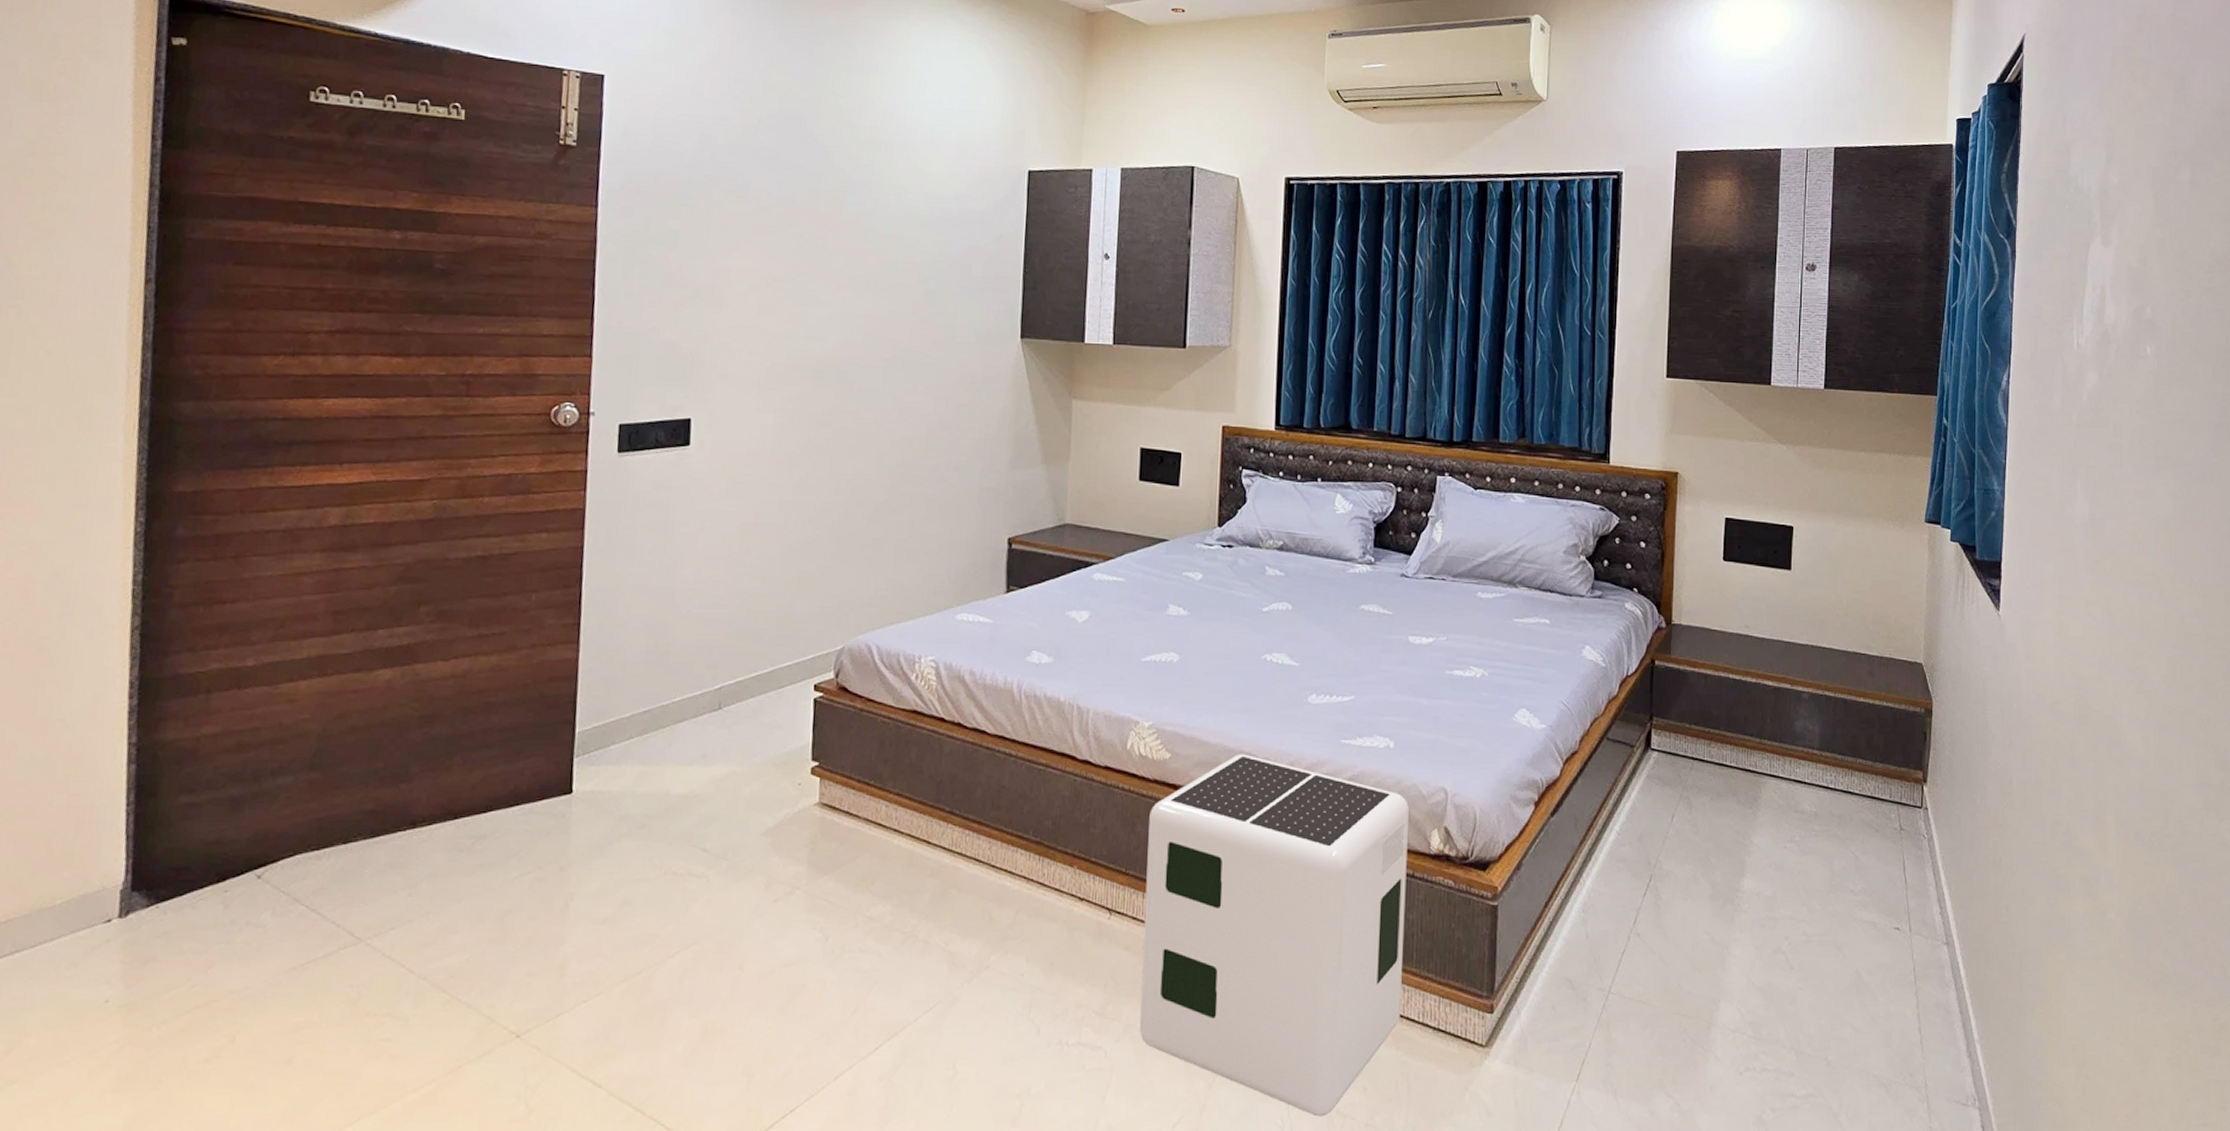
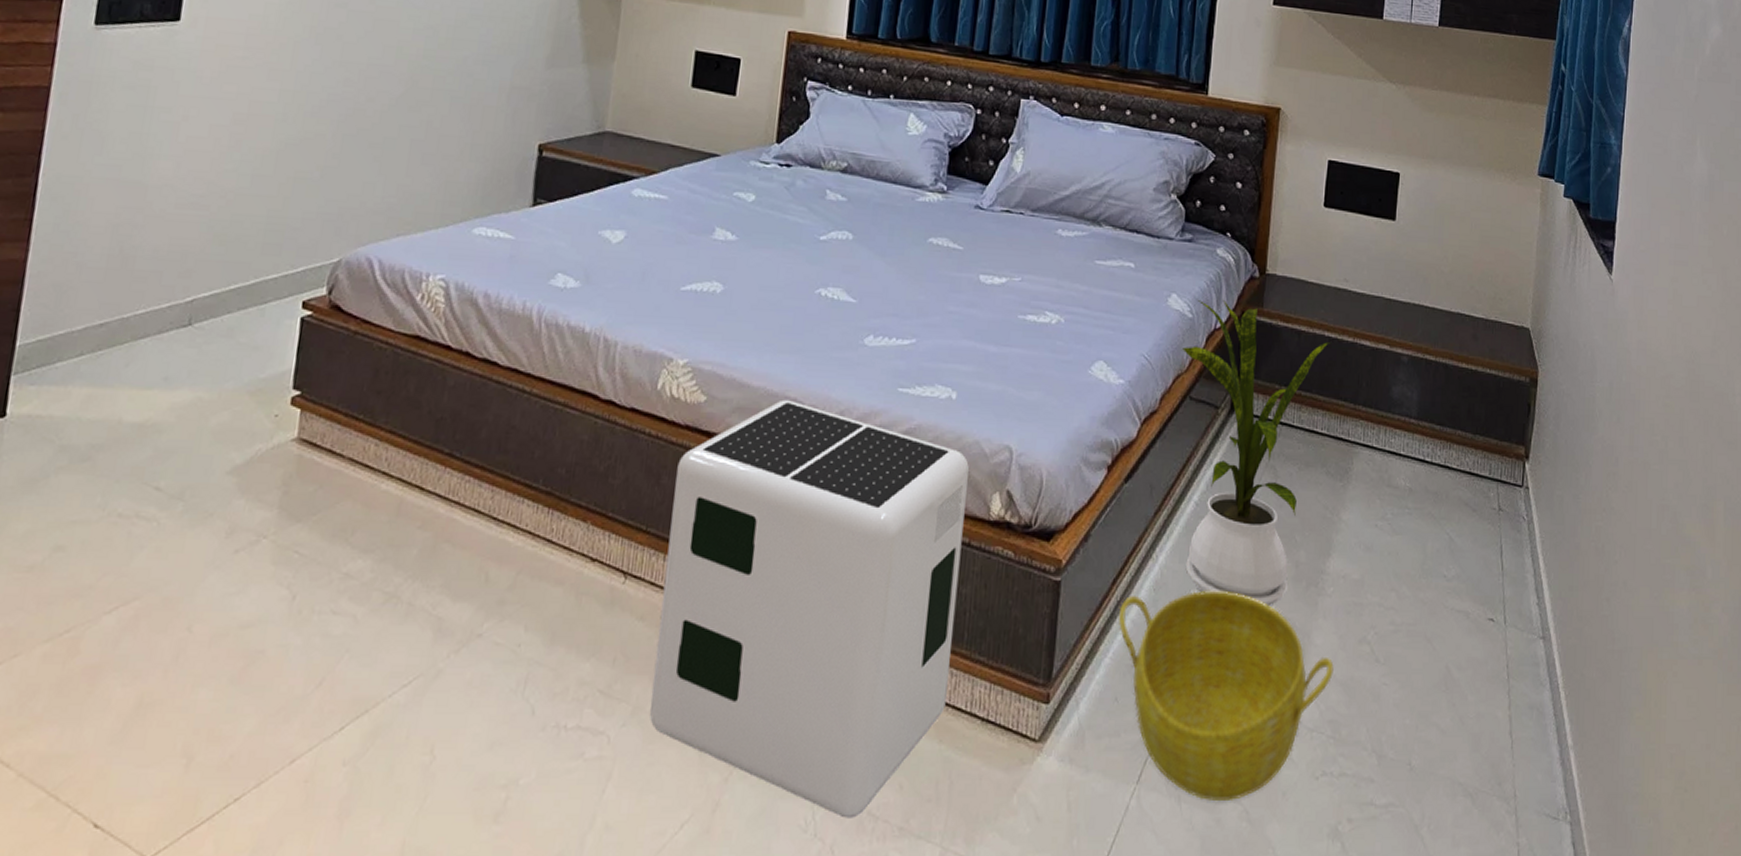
basket: none [1551,910,1752,1095] -> present [1118,591,1334,800]
house plant: none [1596,648,1735,923] -> present [1181,299,1331,607]

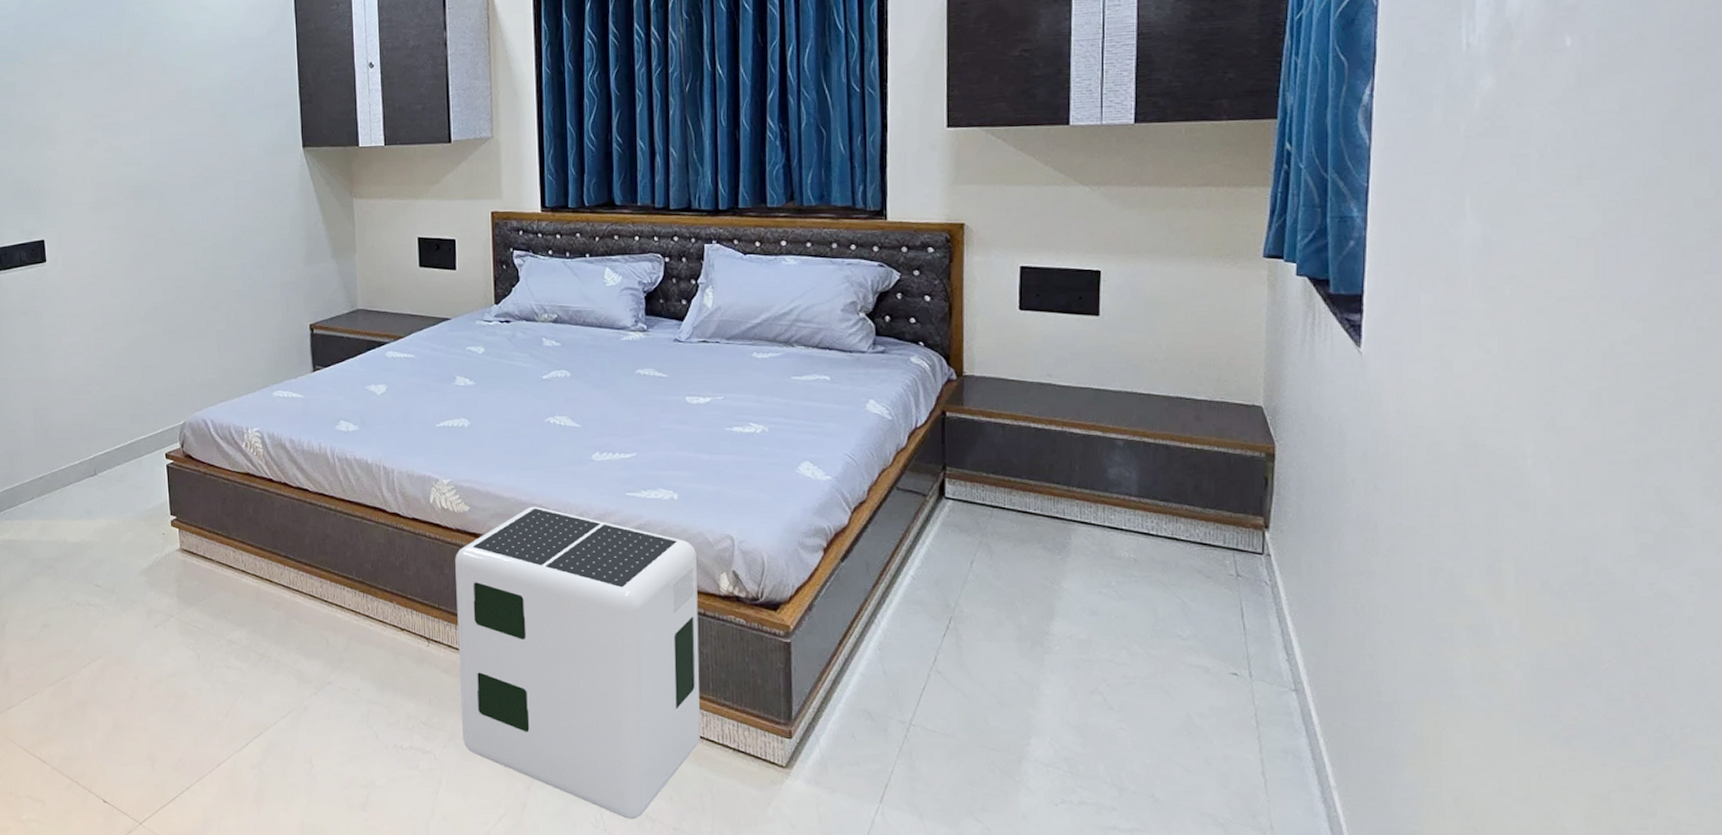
basket: present [1118,591,1334,800] -> none [847,650,1066,820]
house plant: present [1181,299,1331,607] -> none [884,401,1037,663]

